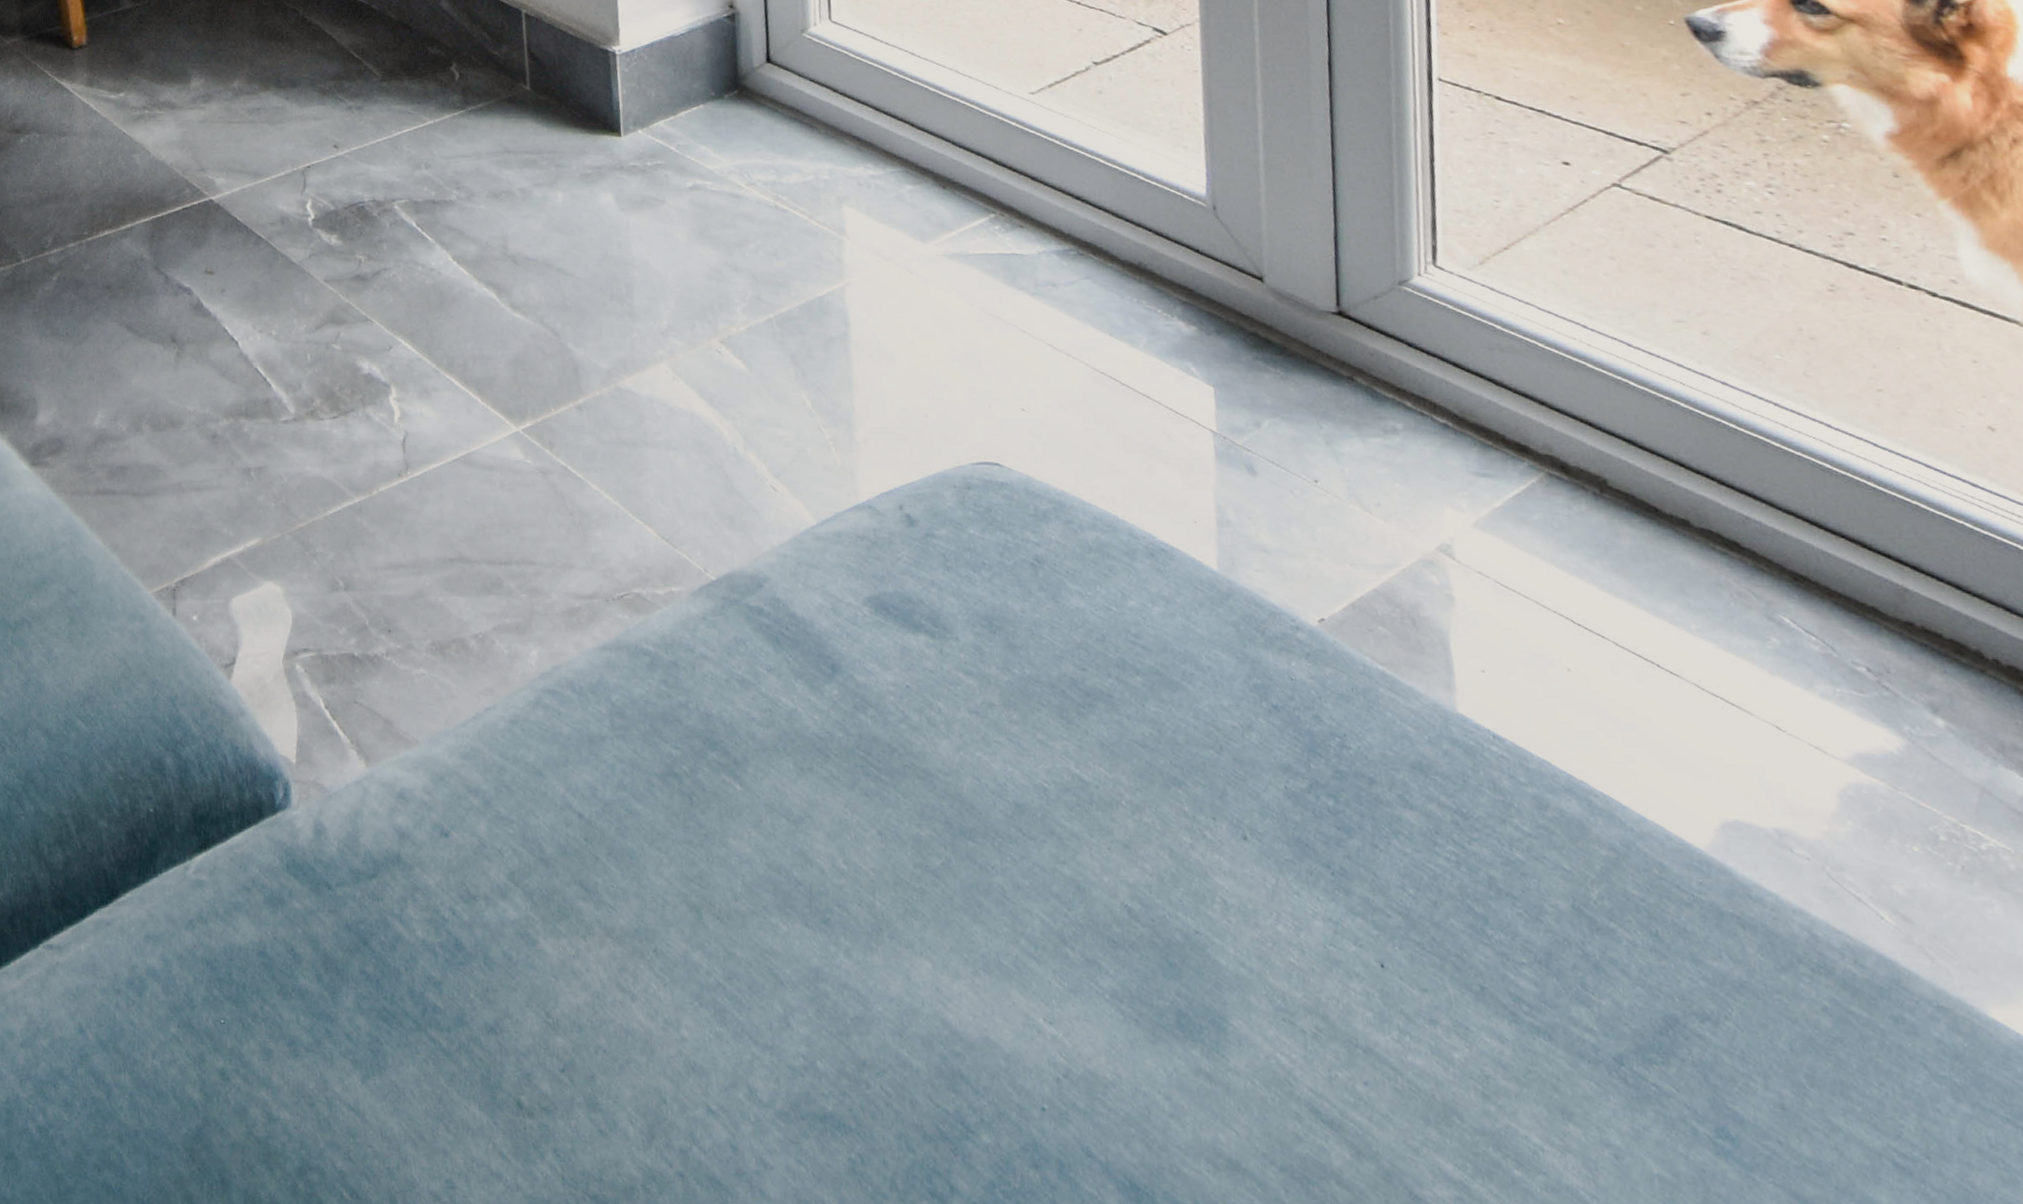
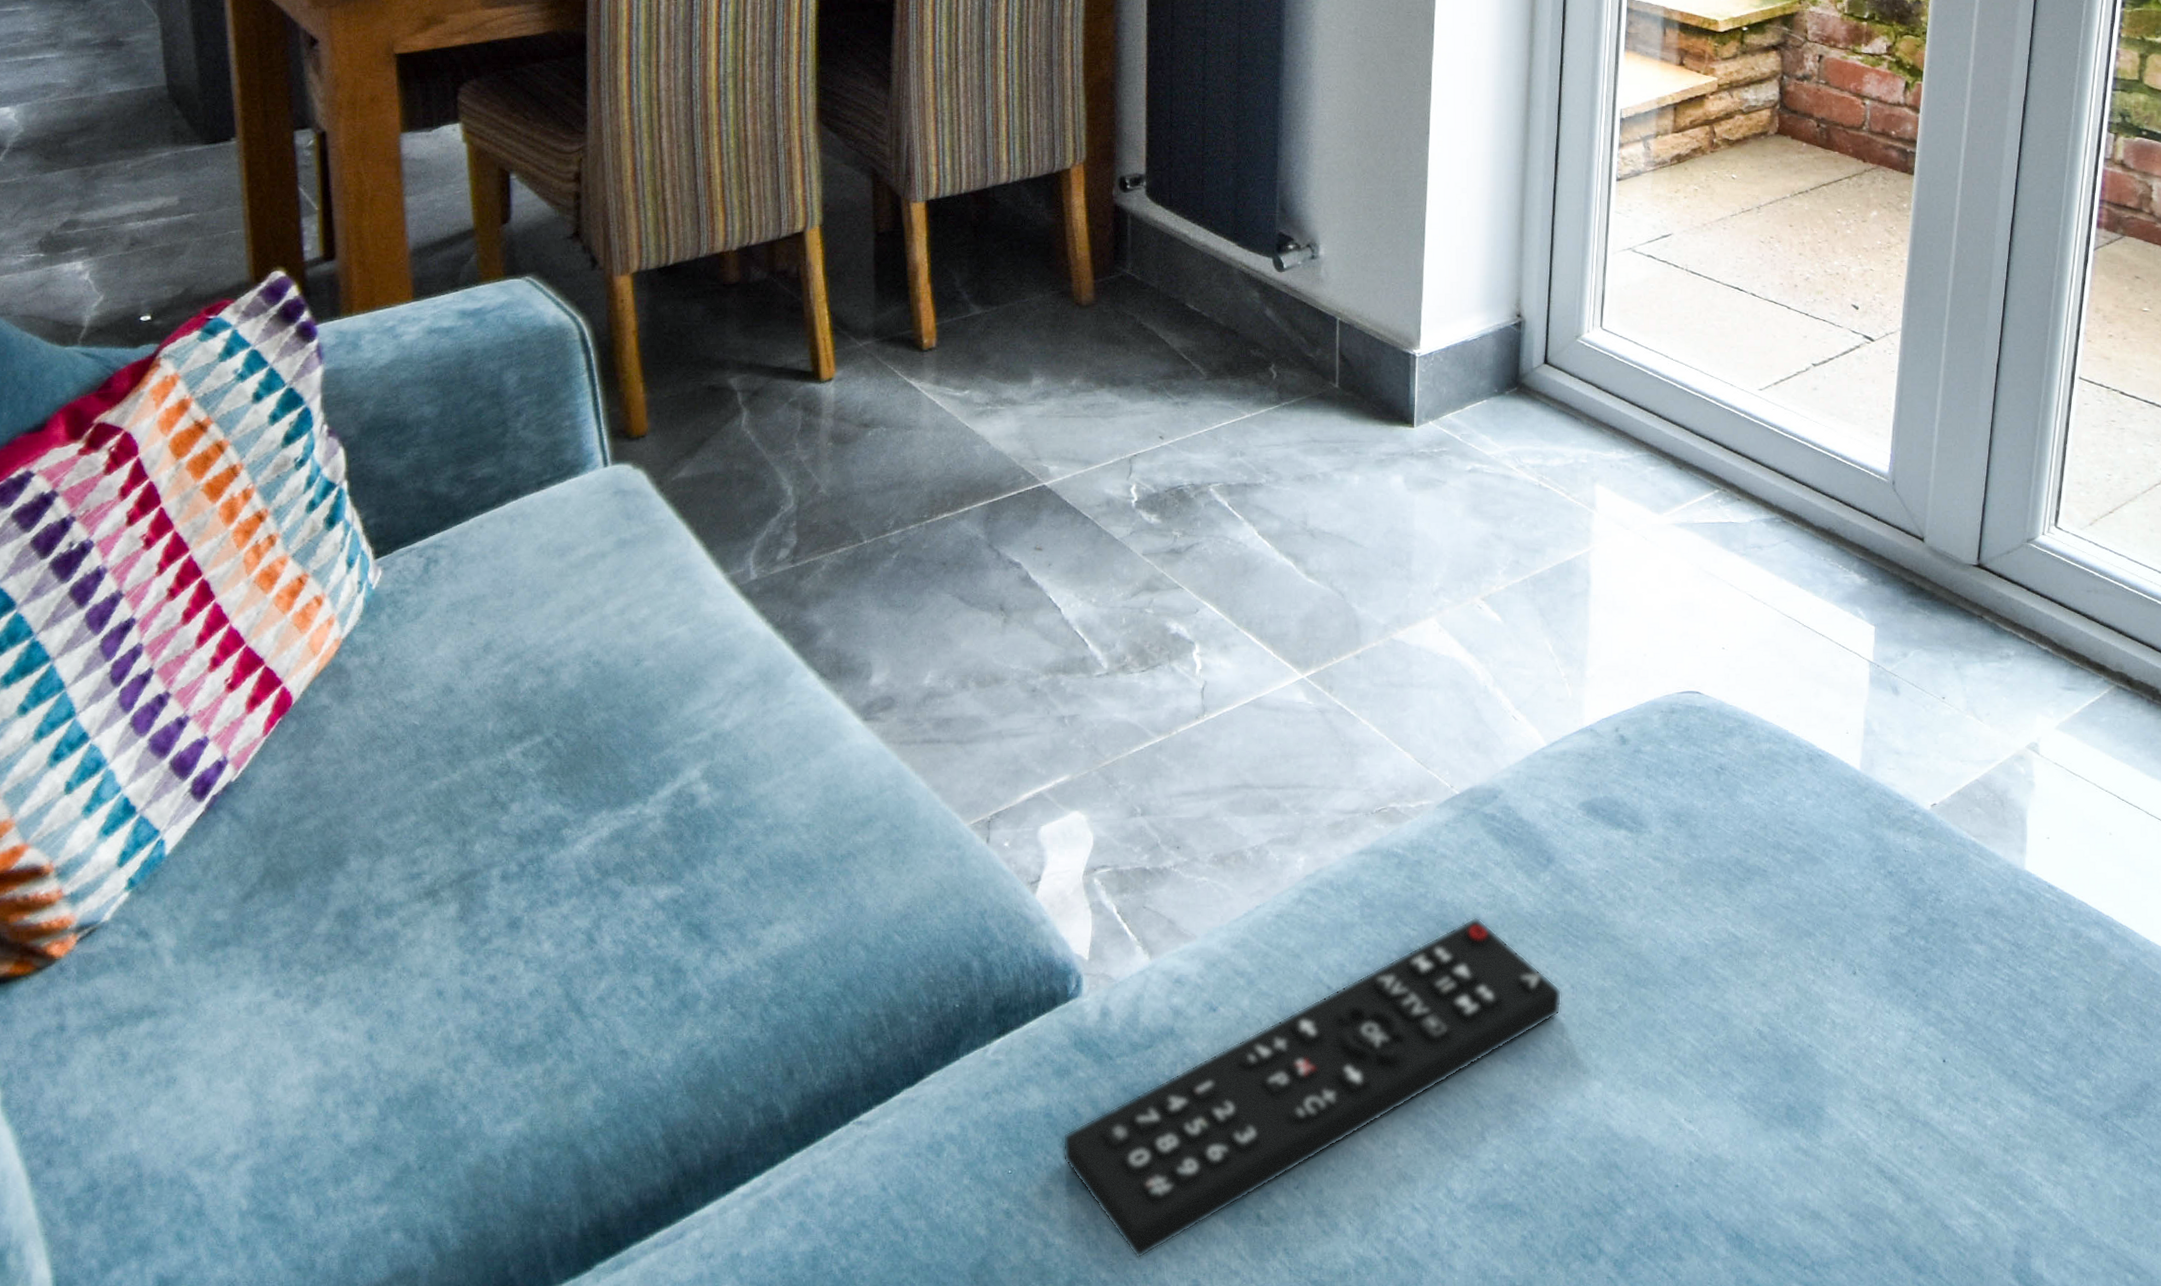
remote control: none [280,736,869,1146] -> present [1063,917,1562,1259]

